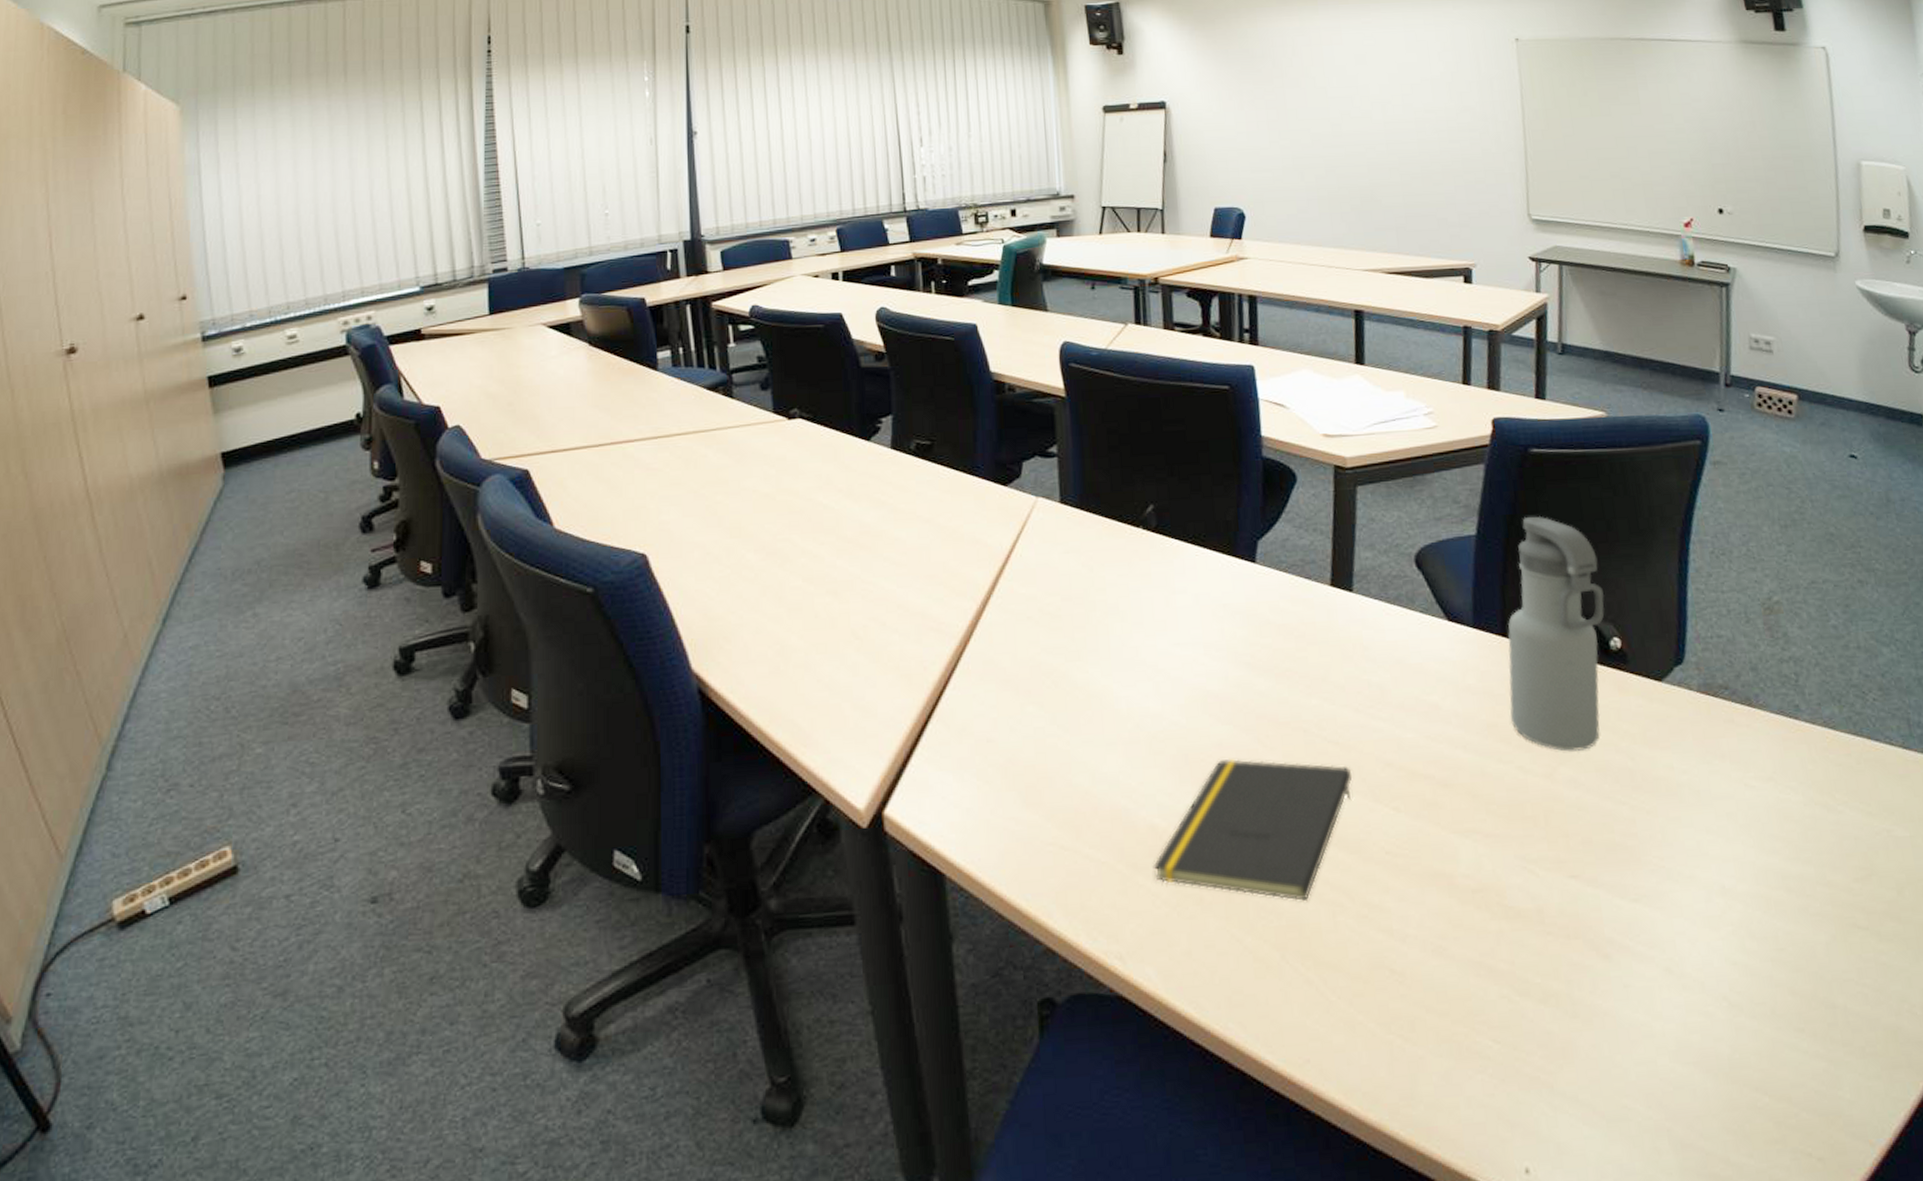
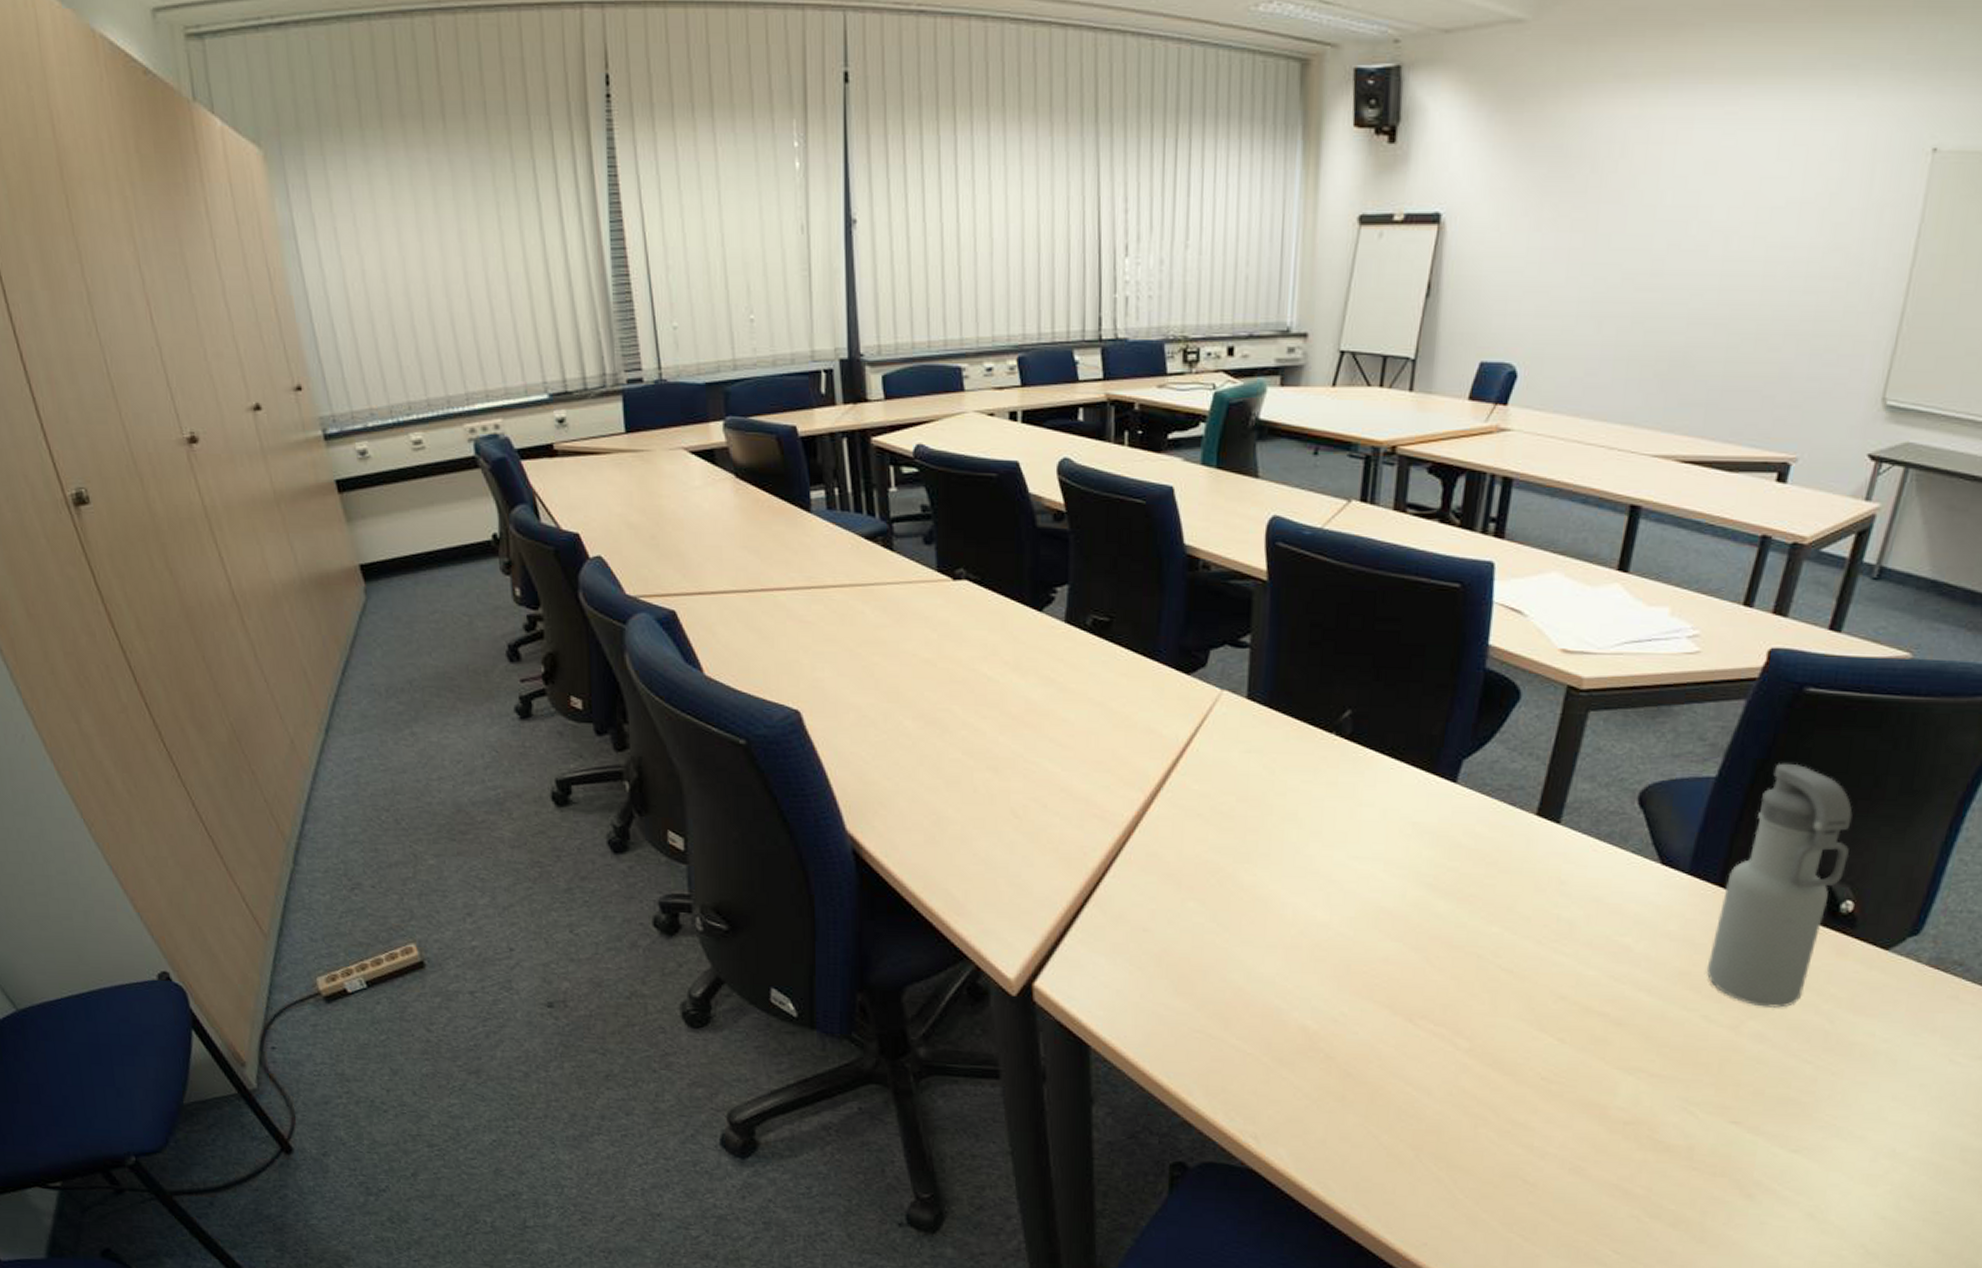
notepad: present [1153,758,1353,902] -> none [1298,973,1522,1112]

